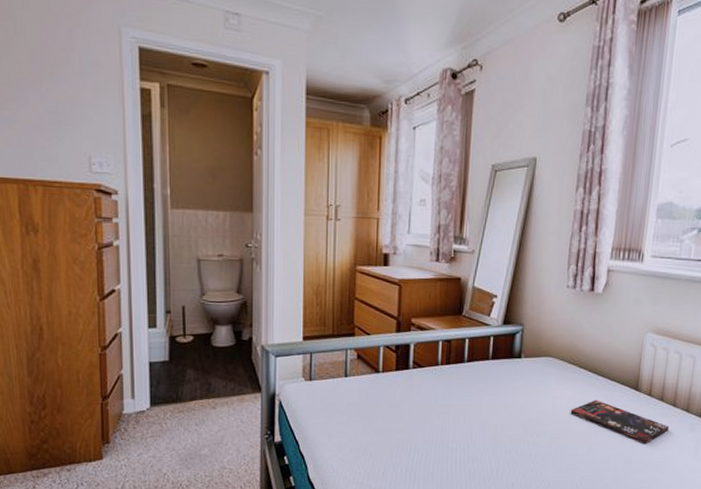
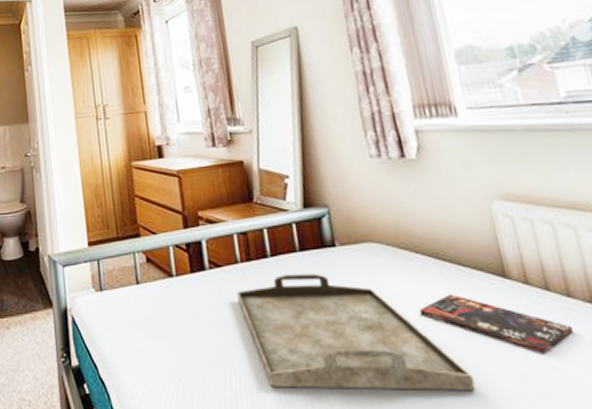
serving tray: none [432,377,594,468] -> present [237,273,476,391]

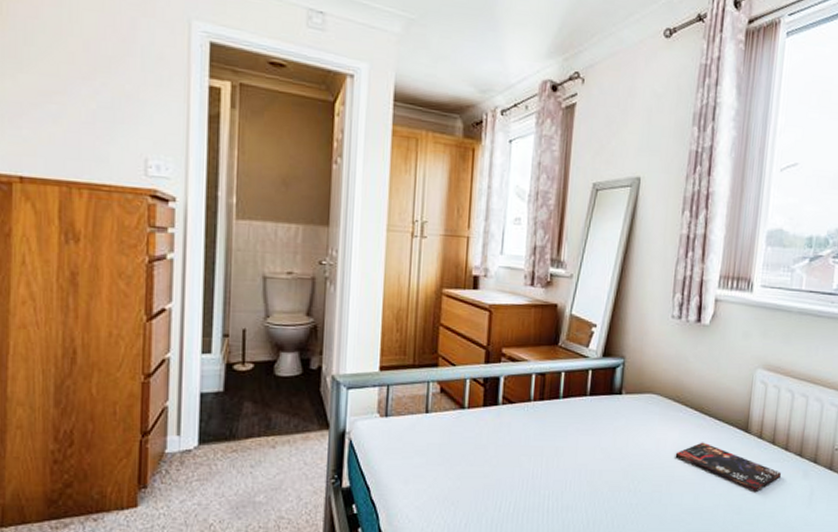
serving tray: present [237,273,476,391] -> none [523,415,701,519]

